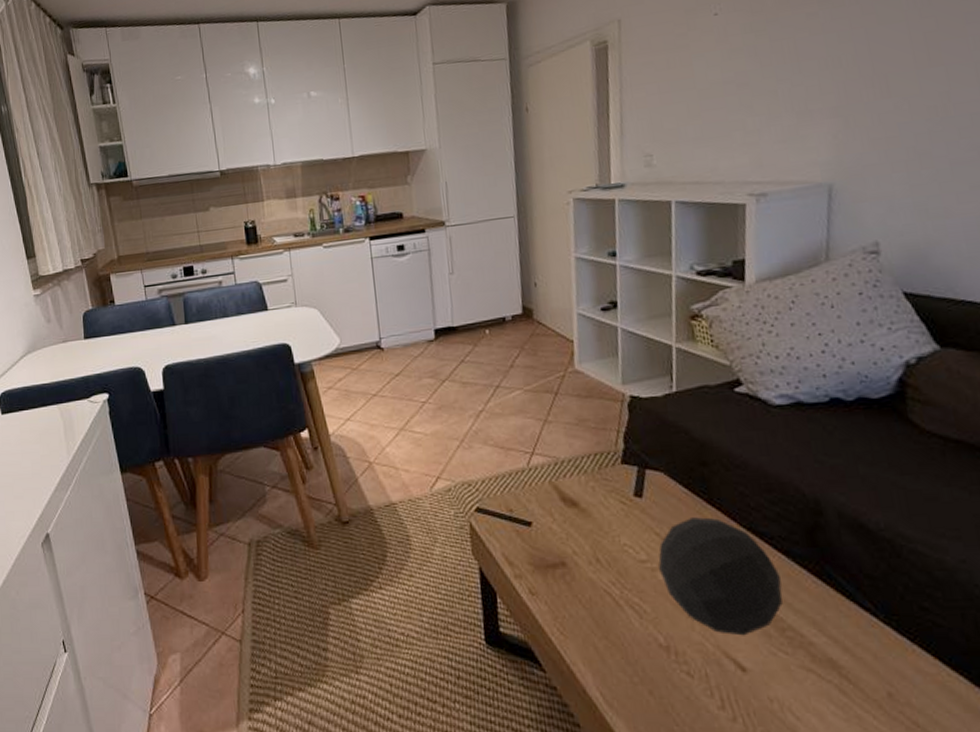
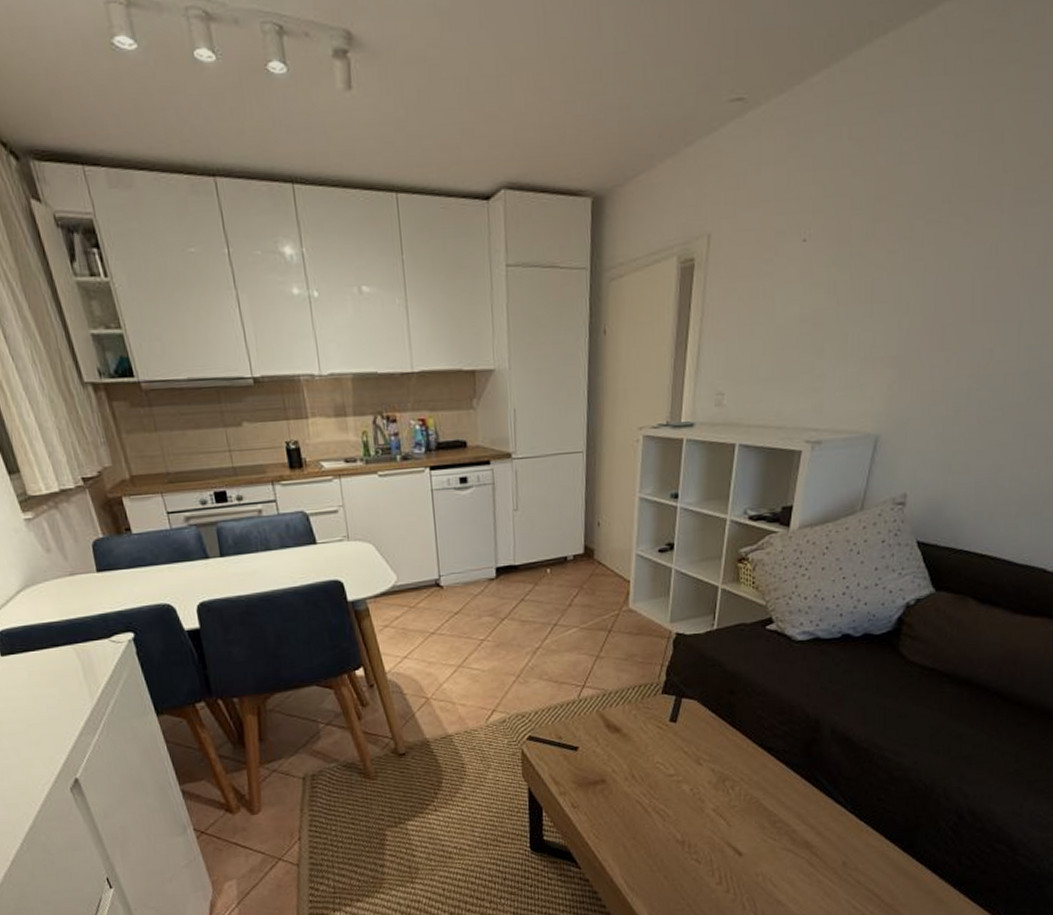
decorative orb: present [658,517,783,636] -> none [684,737,779,829]

